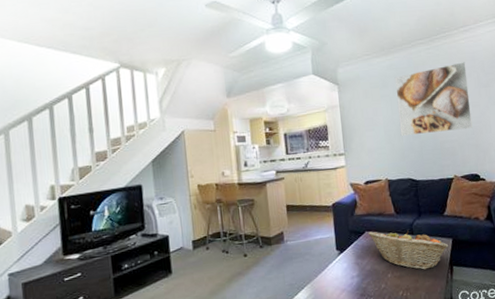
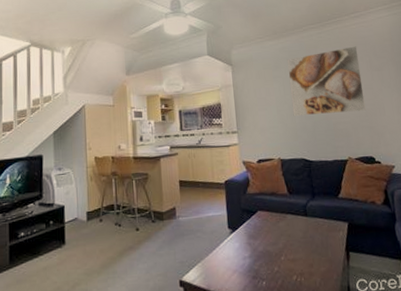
fruit basket: present [368,230,449,270] -> none [261,211,345,254]

